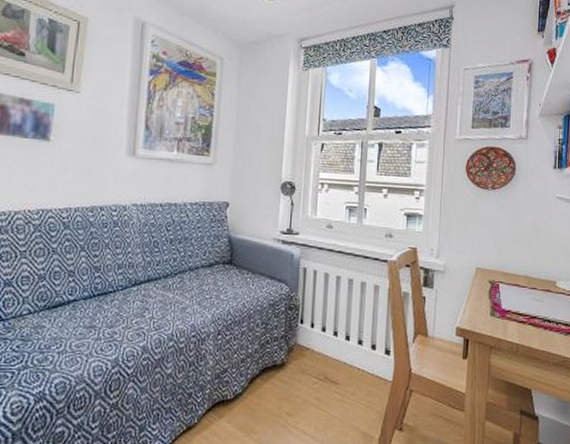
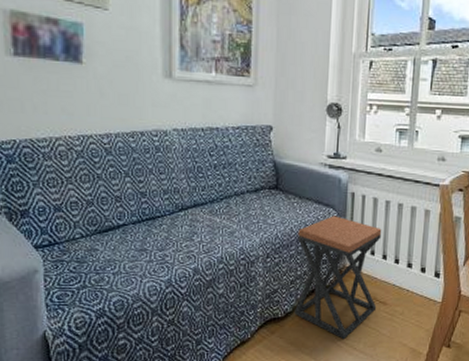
stool: none [244,291,333,422] -> present [295,215,382,339]

